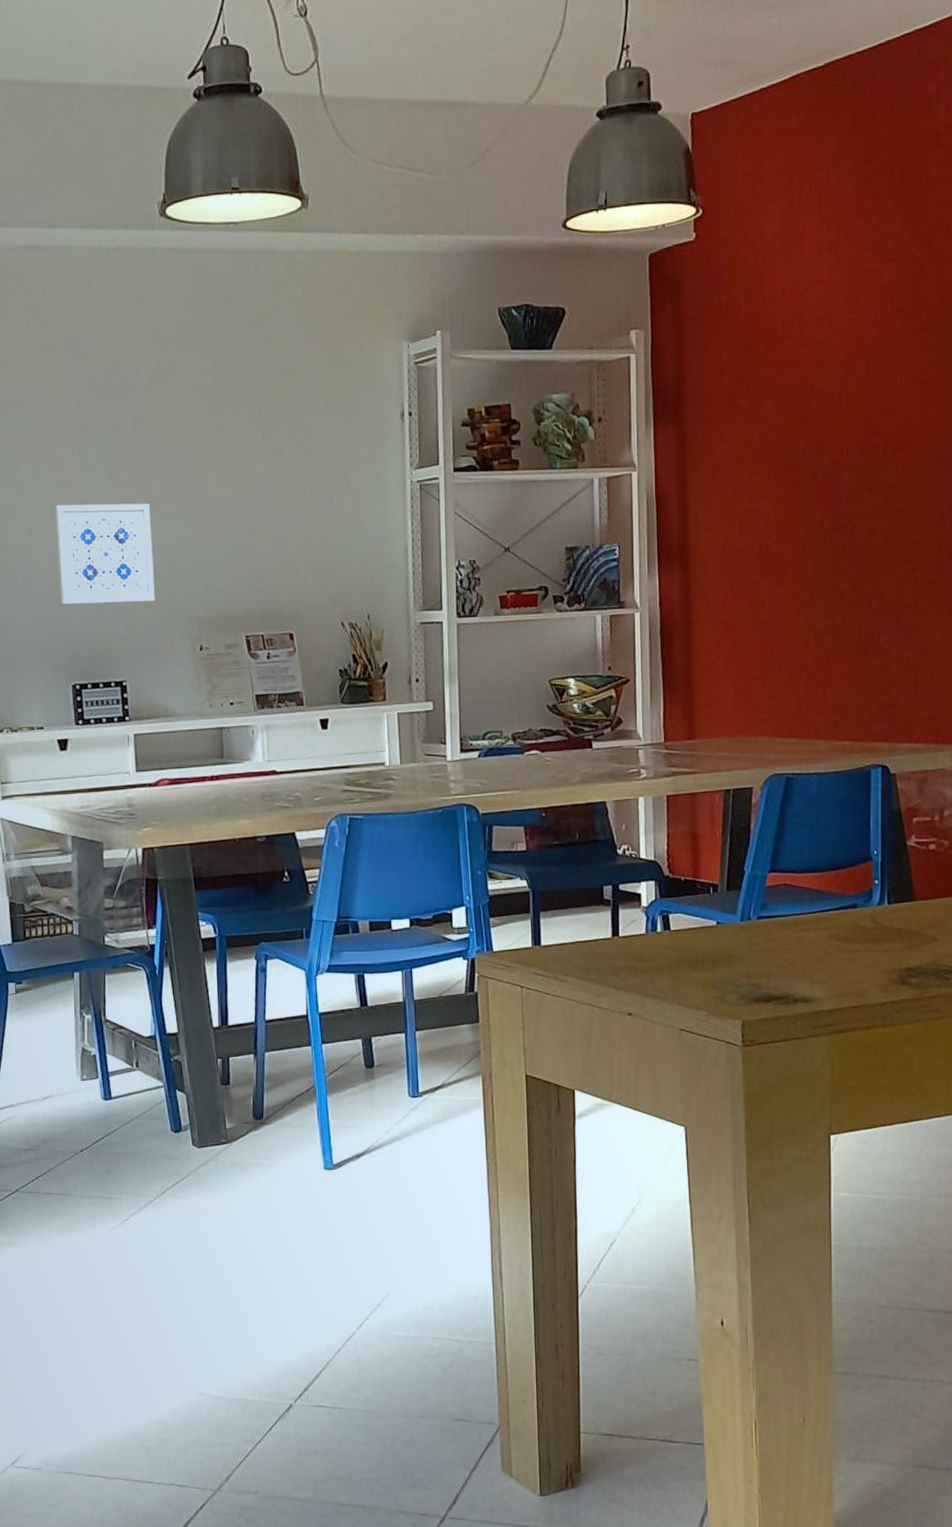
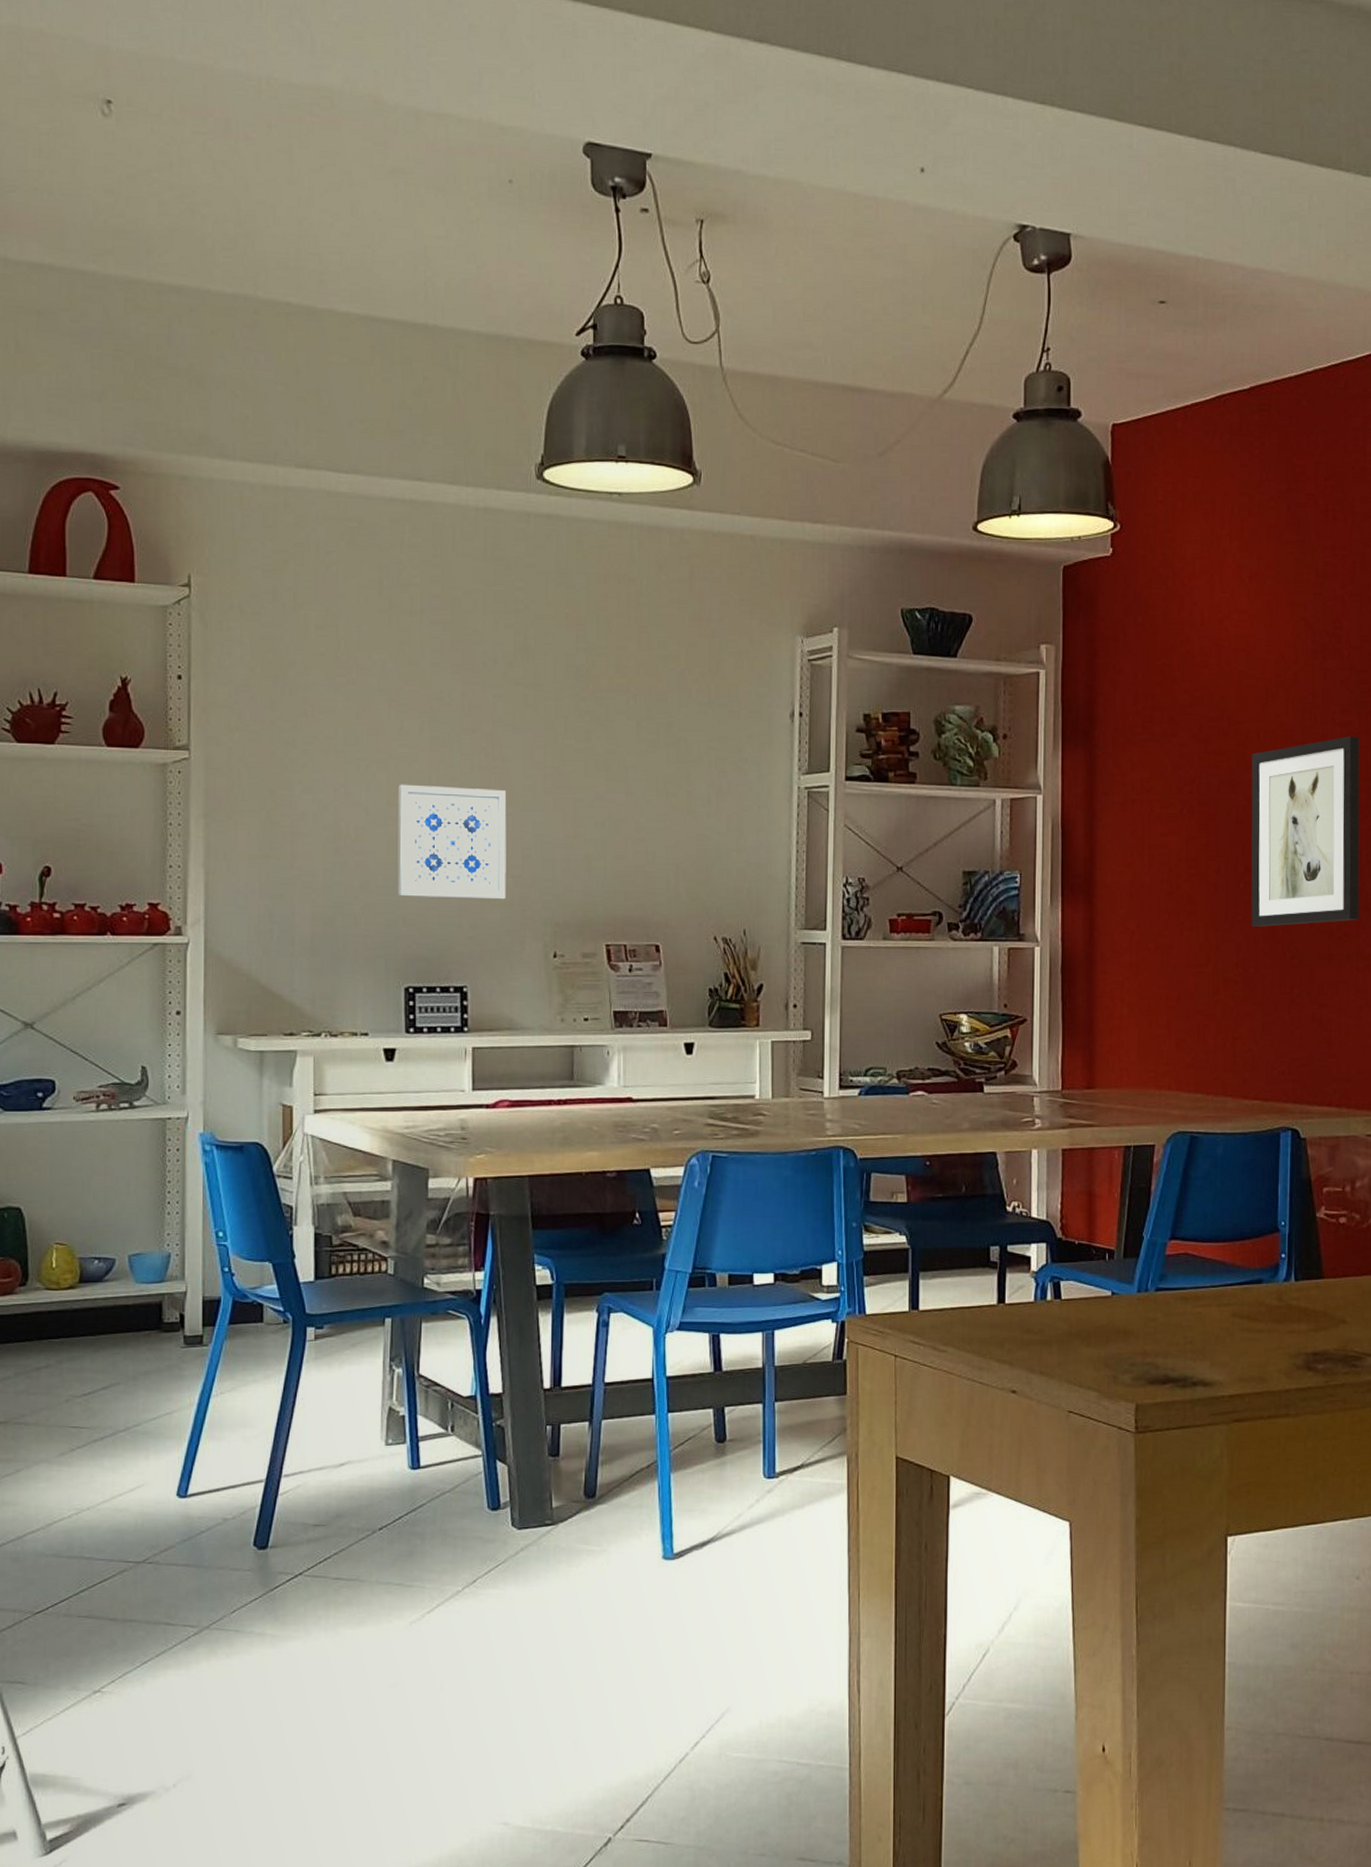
wall art: none [835,393,942,581] -> present [1251,736,1360,927]

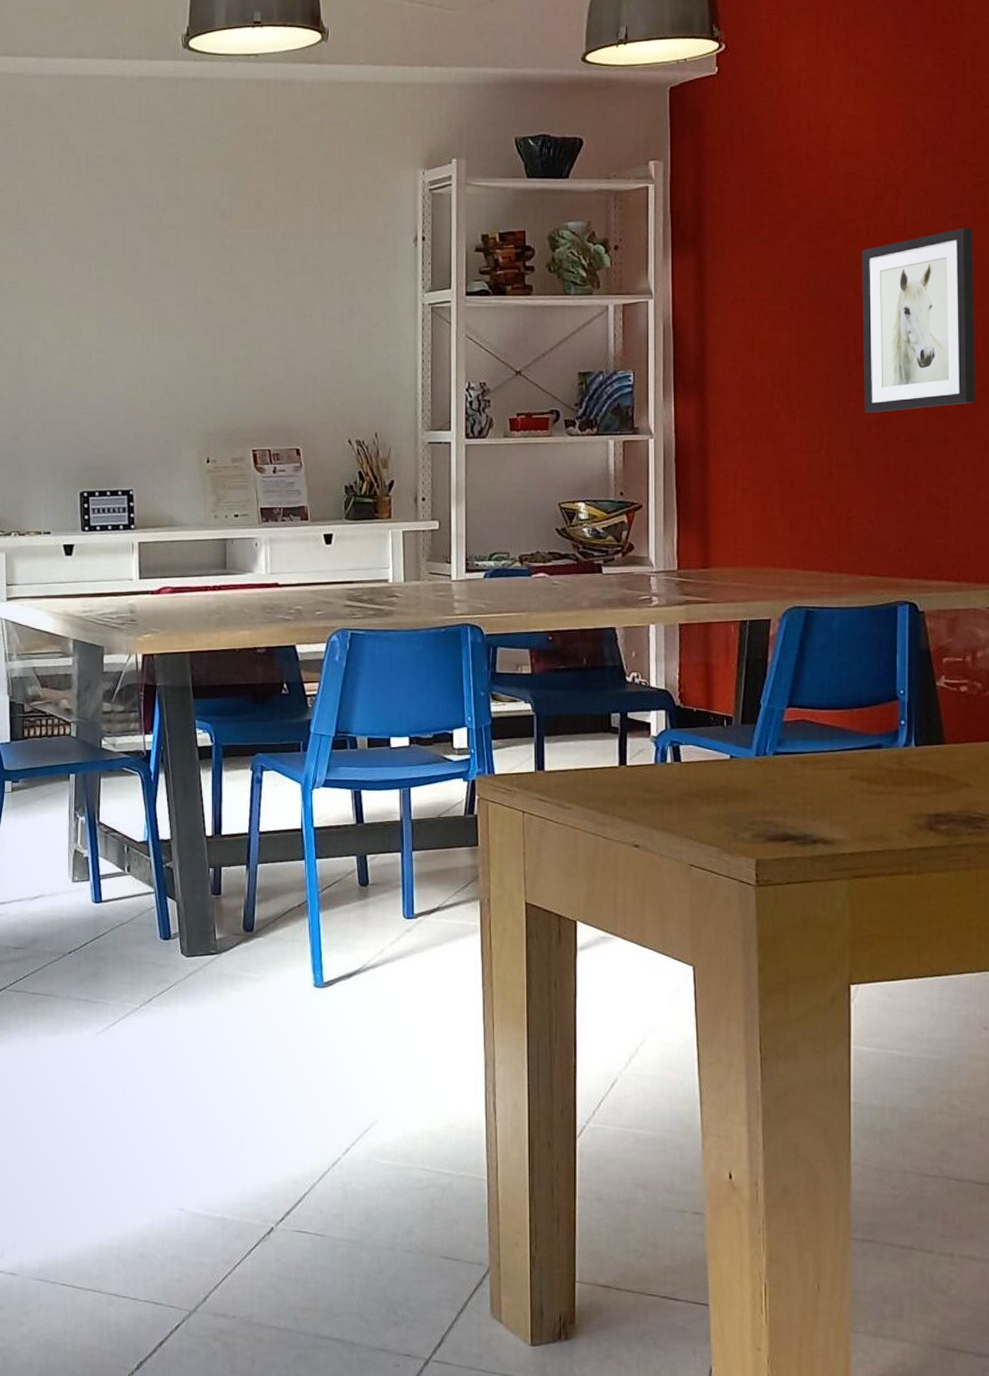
wall art: present [397,784,507,900] -> none [70,318,164,415]

